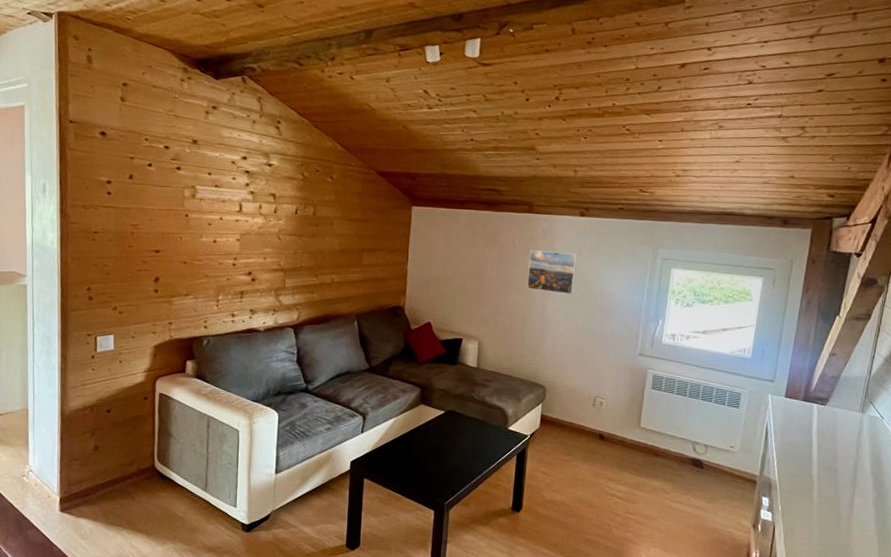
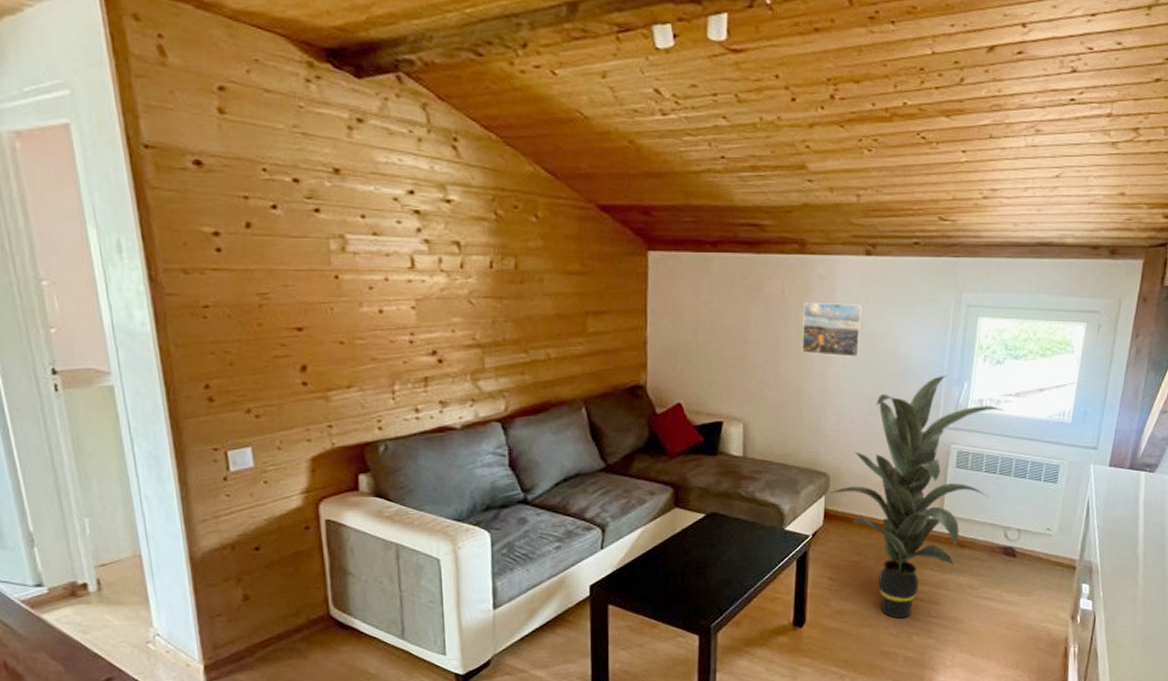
indoor plant: none [546,312,693,513] -> present [830,375,1004,619]

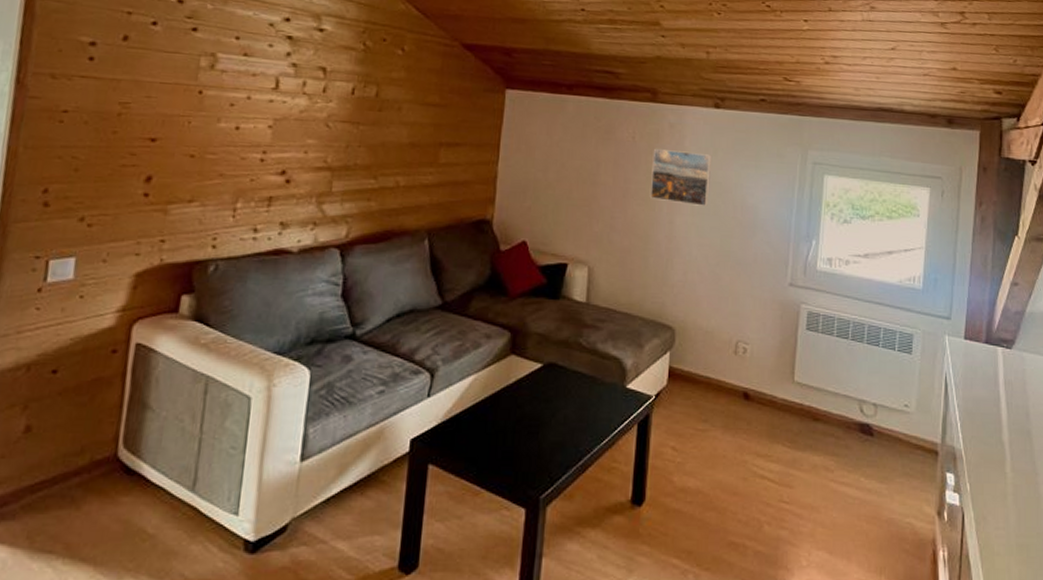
indoor plant: present [830,375,1004,619] -> none [675,230,853,502]

